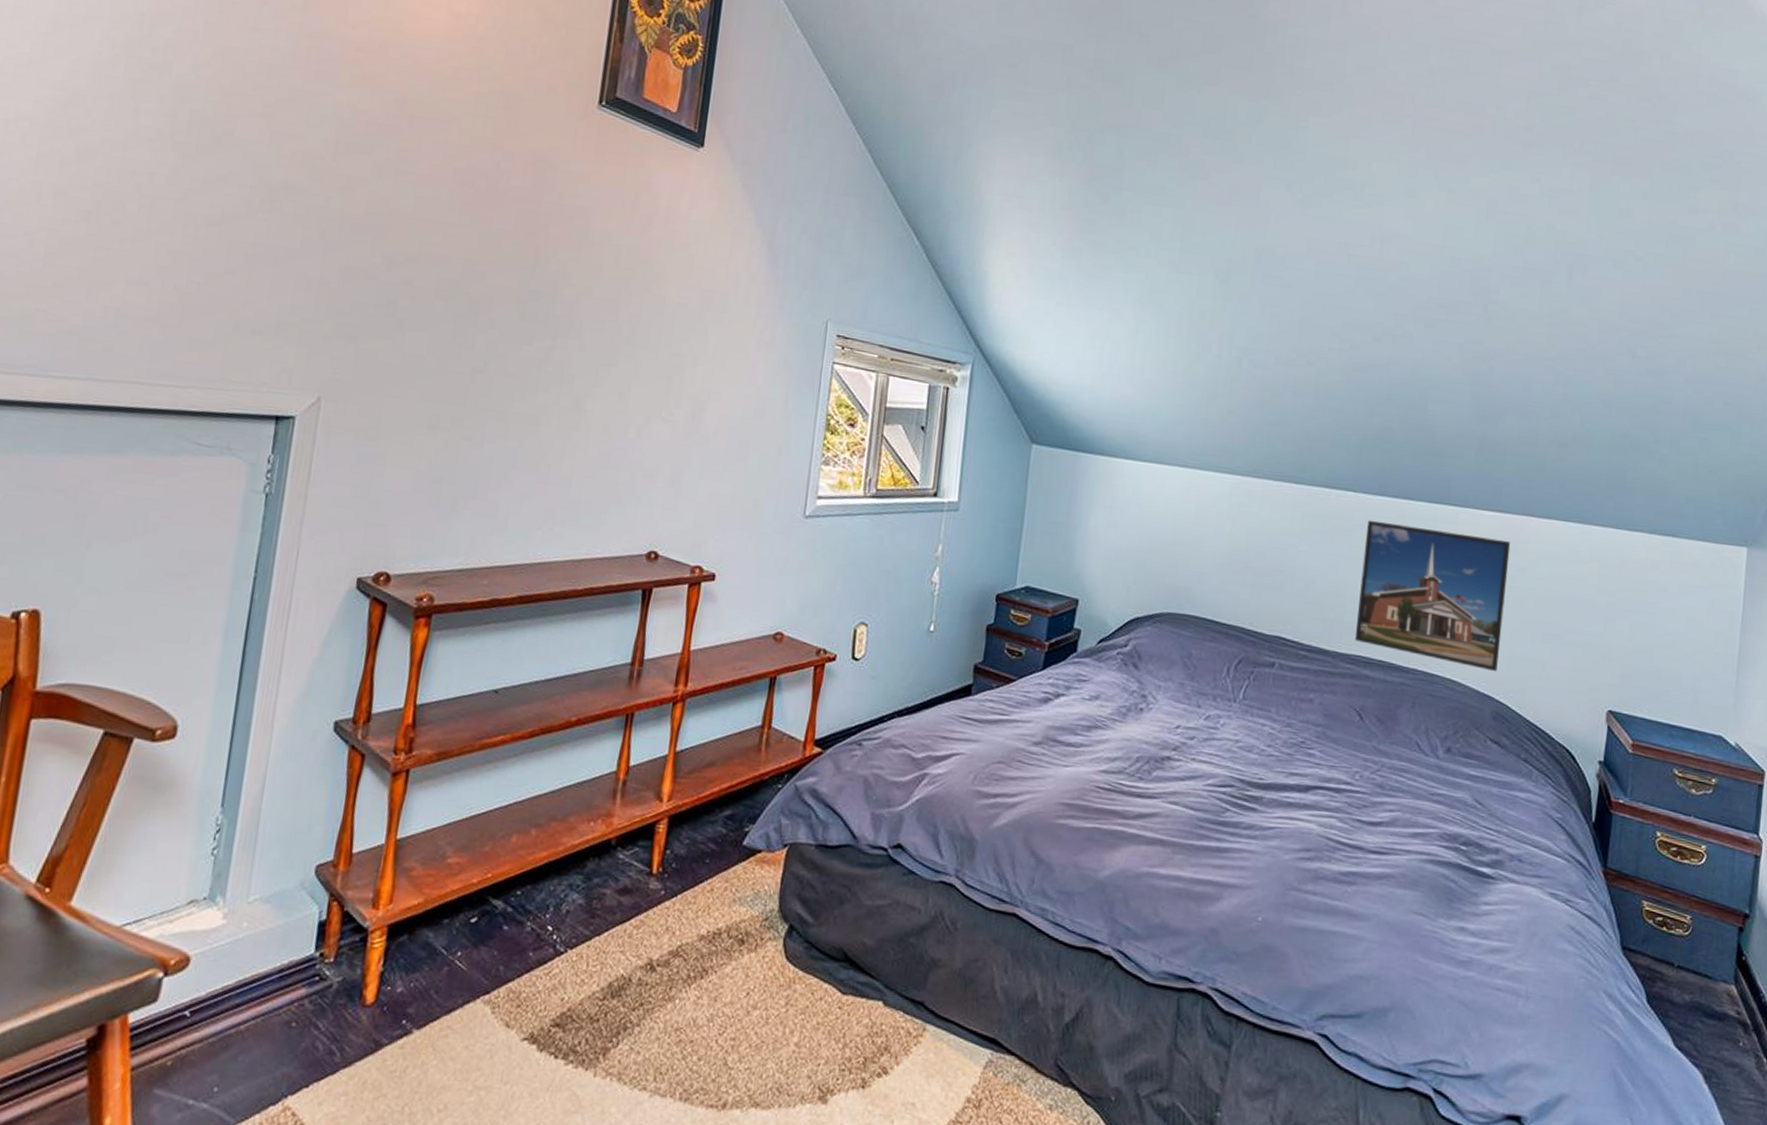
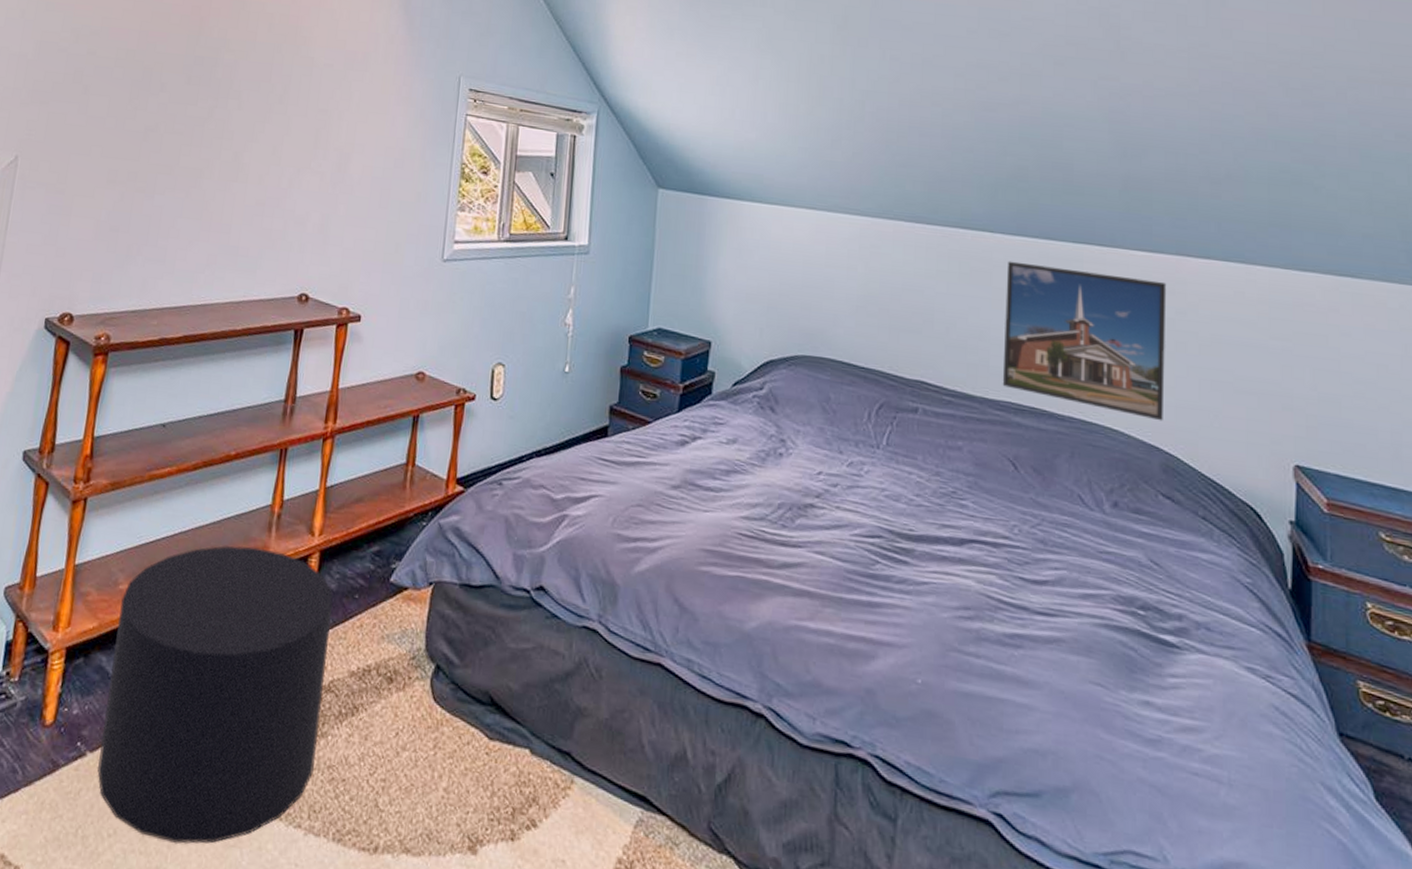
stool: none [424,814,682,1115] -> present [97,545,333,844]

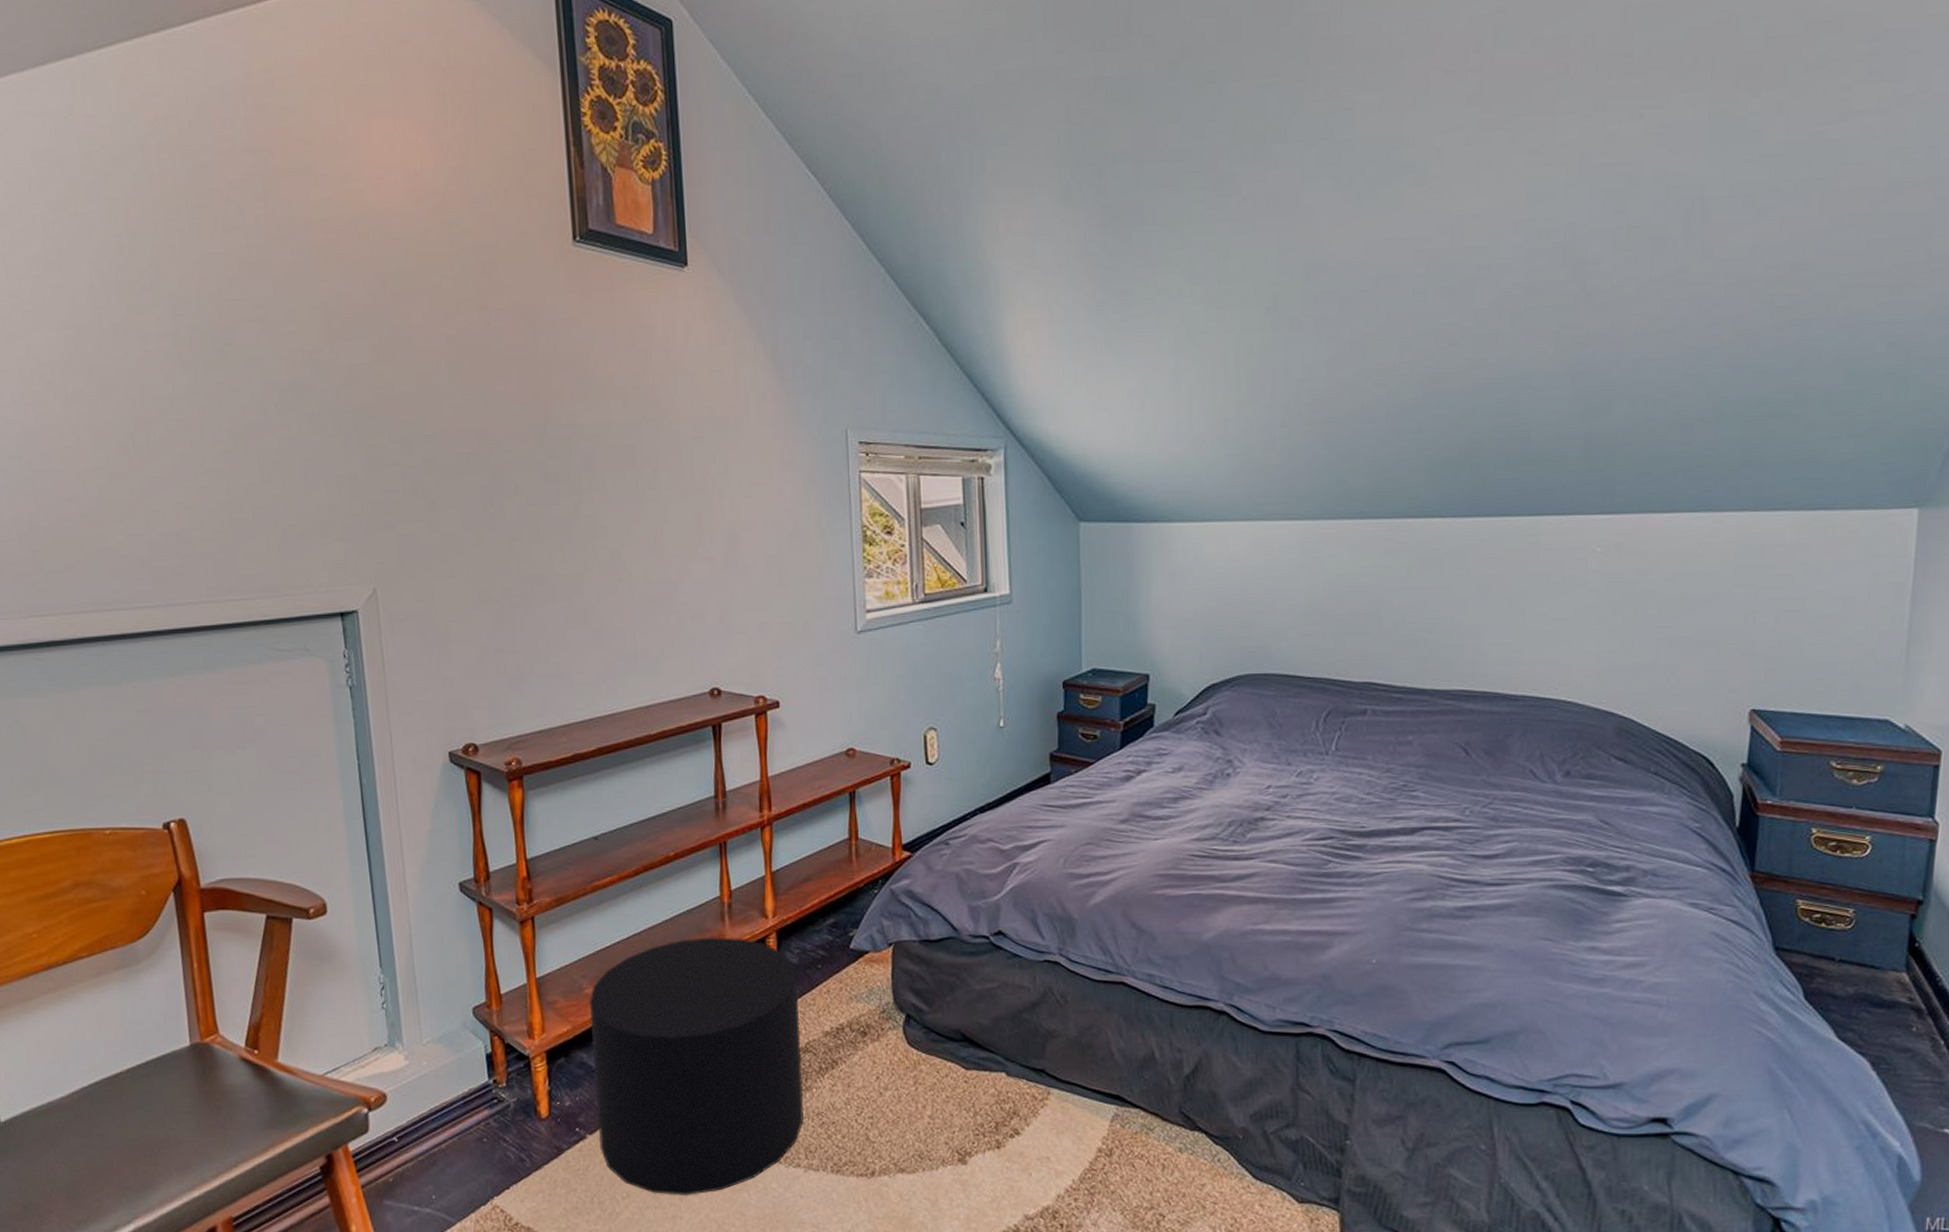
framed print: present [1002,261,1167,422] -> none [1453,543,1628,687]

